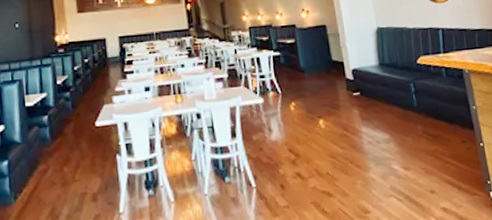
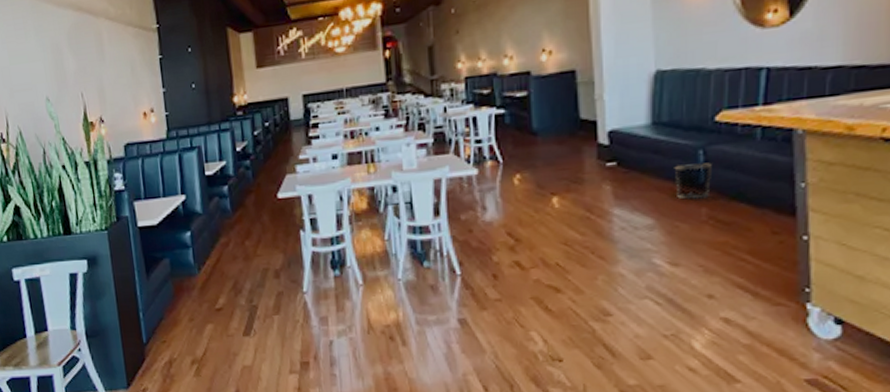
waste bin: none [397,92,421,119] -> present [674,163,712,199]

